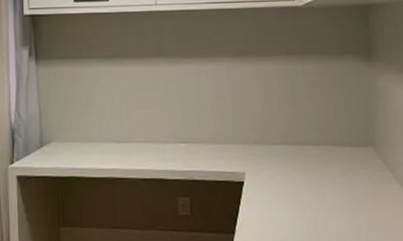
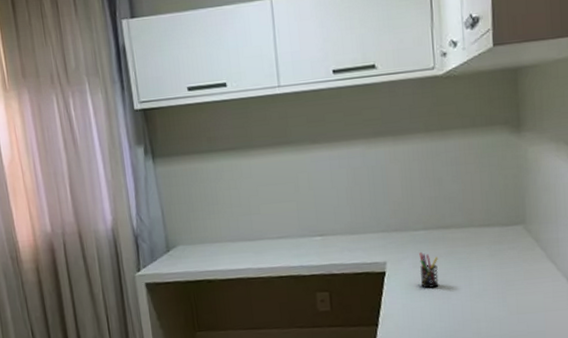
pen holder: none [276,166,294,200] -> present [419,252,439,288]

